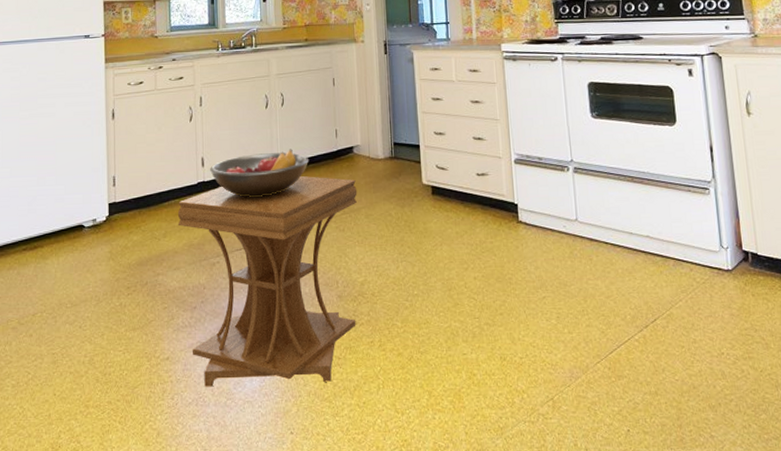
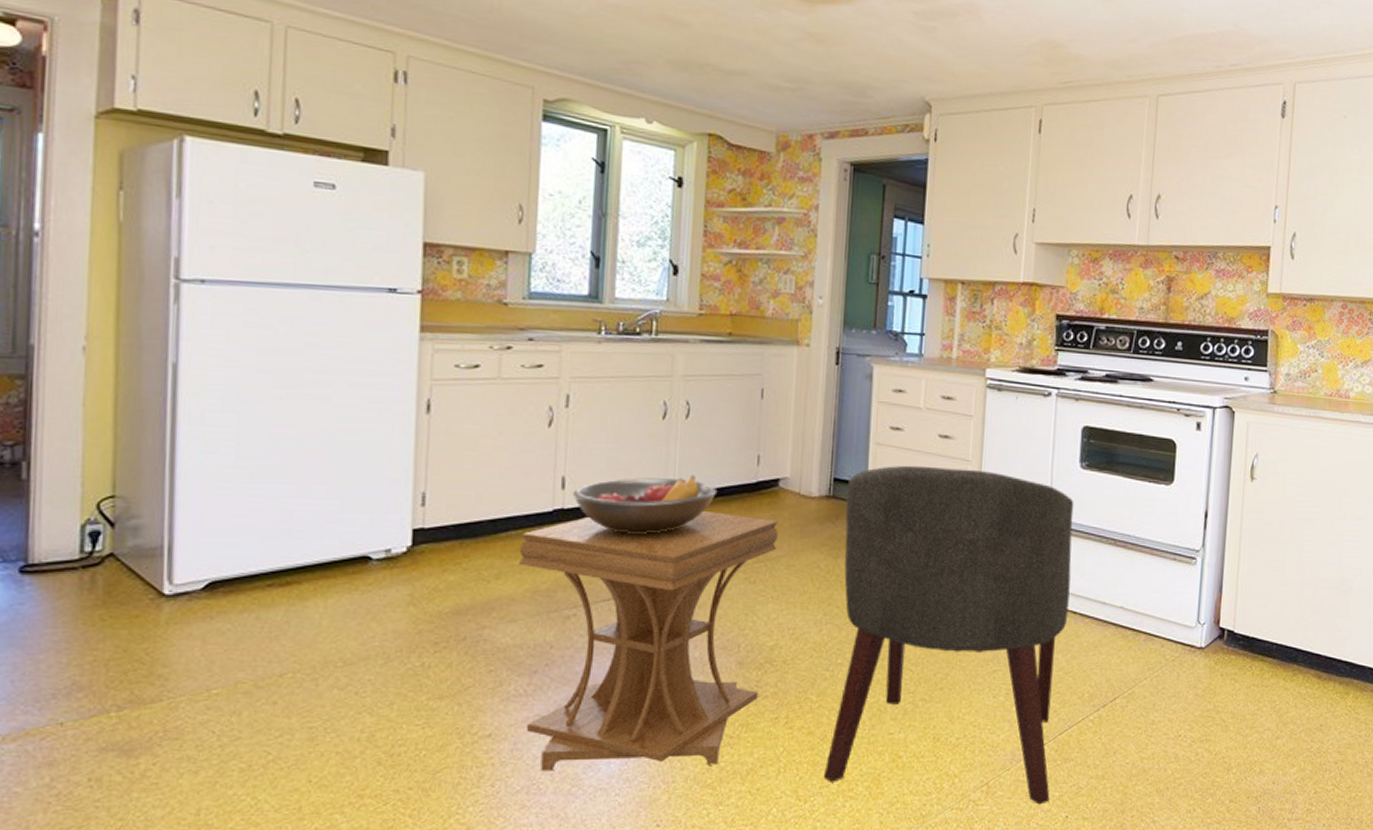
chair: none [404,126,610,419] -> present [823,465,1074,805]

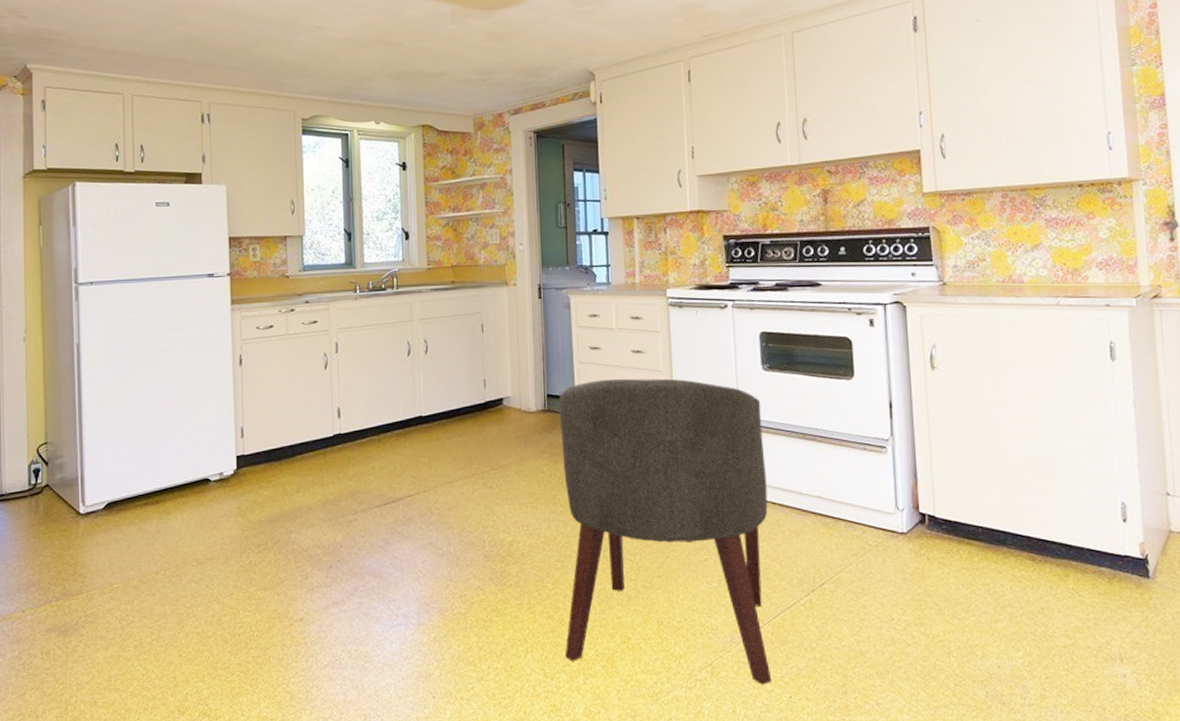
side table: present [518,510,779,771] -> none [311,428,507,649]
fruit bowl: present [573,475,718,534] -> none [347,400,455,451]

